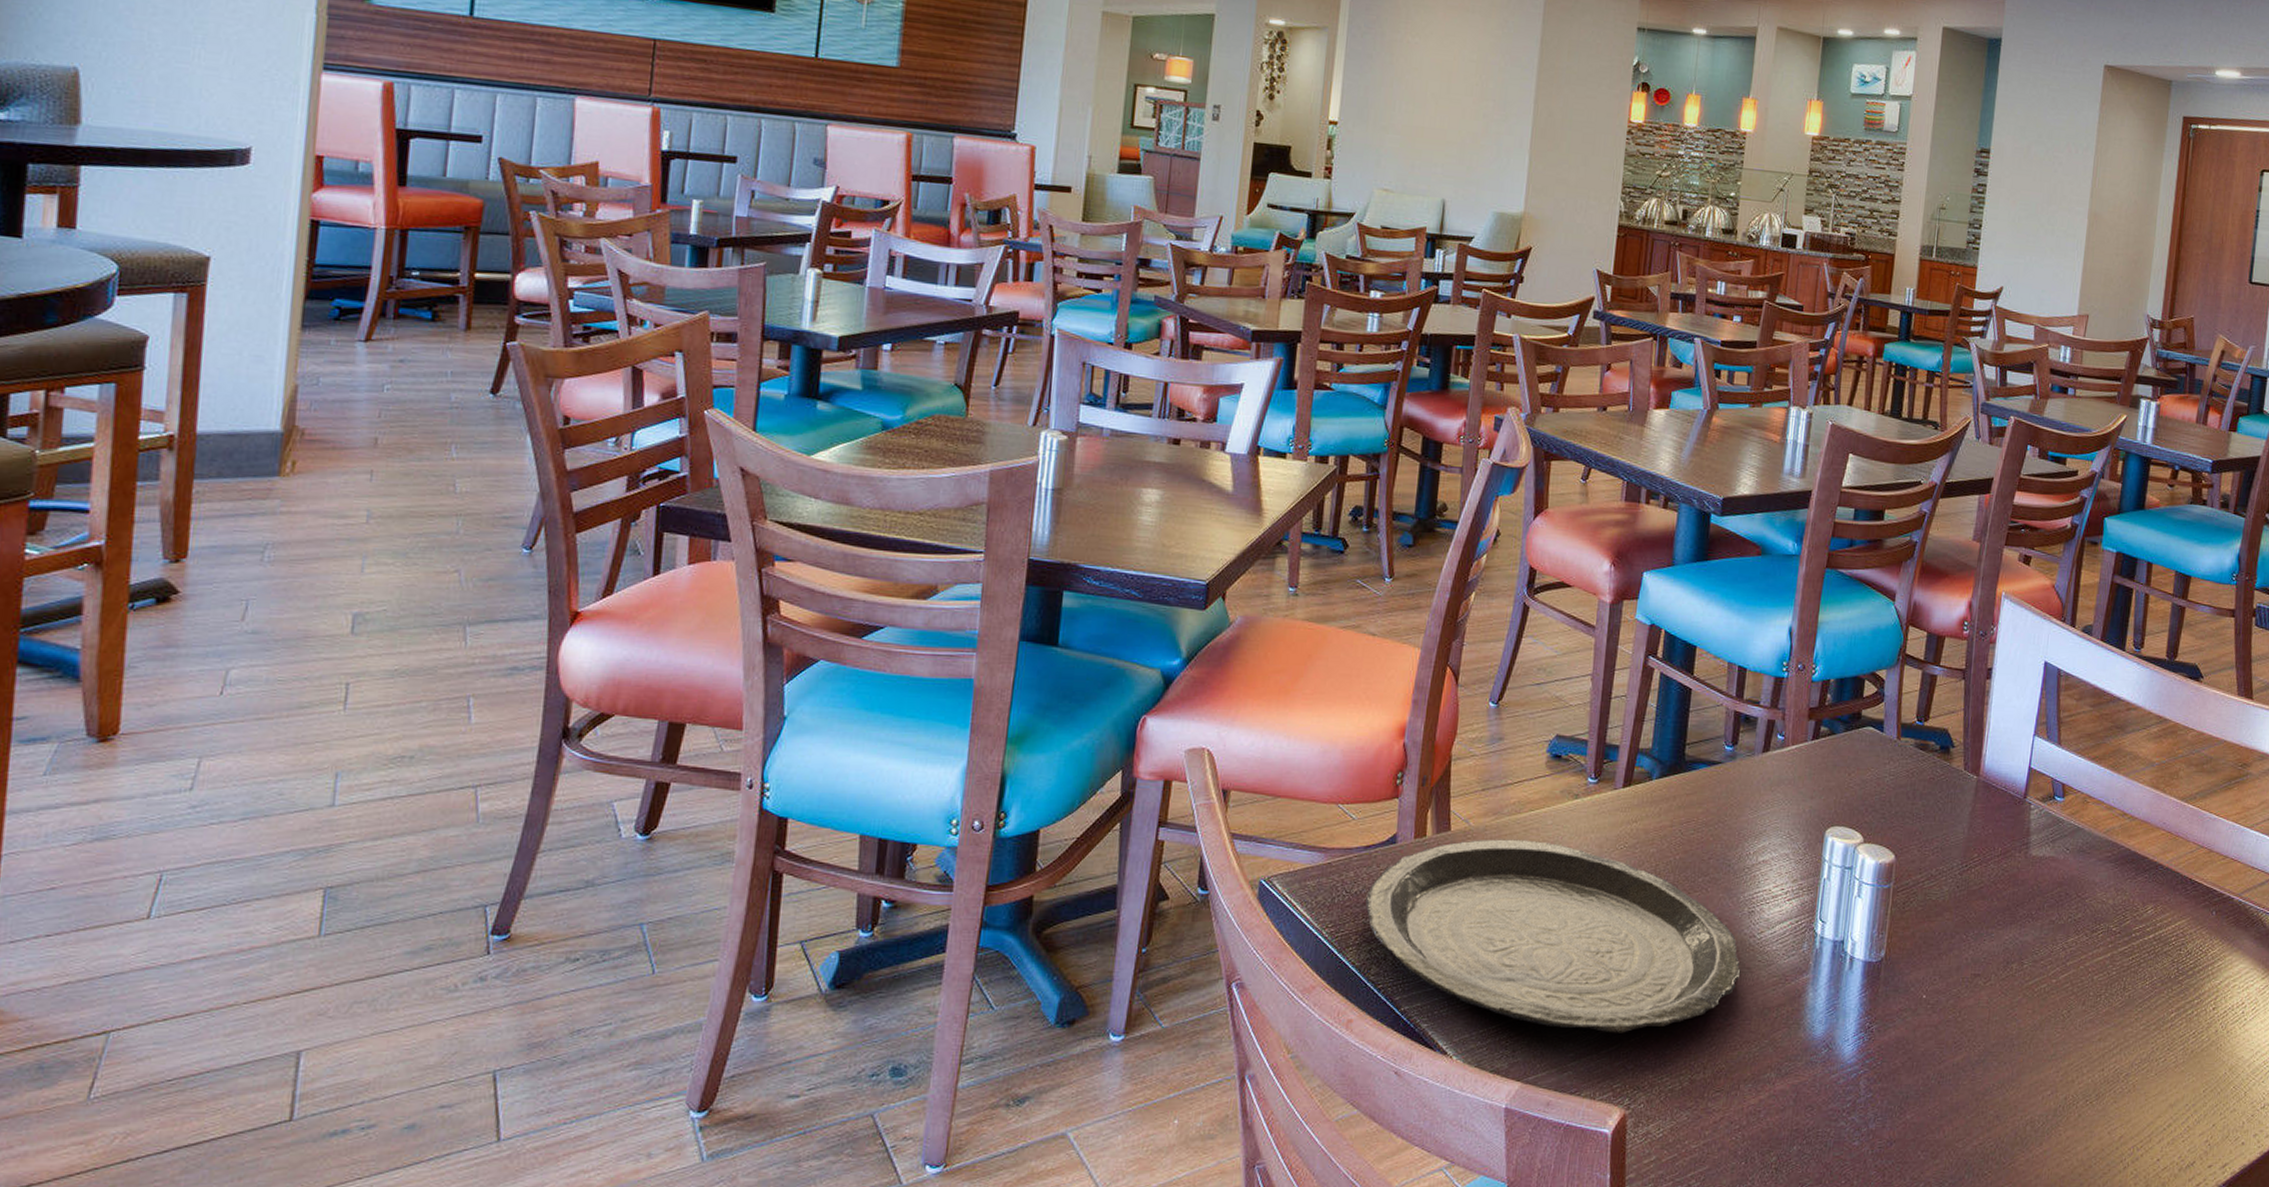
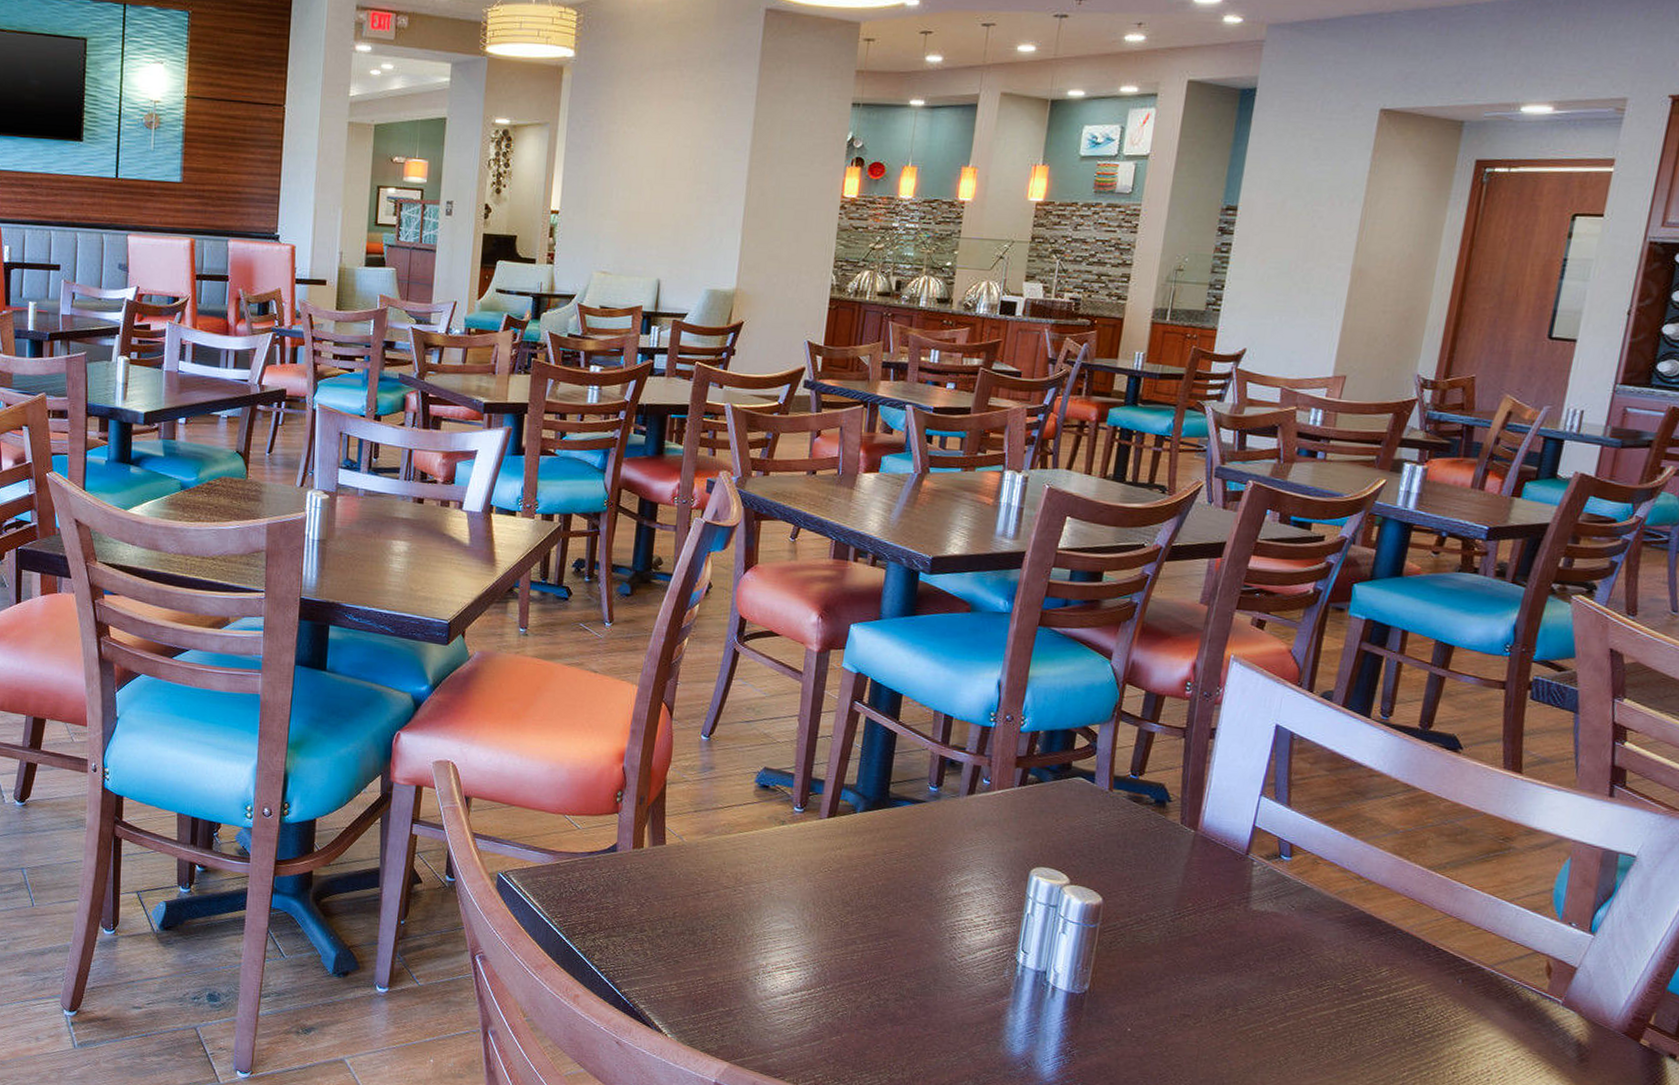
plate: present [1365,839,1741,1033] -> none [590,854,941,1032]

